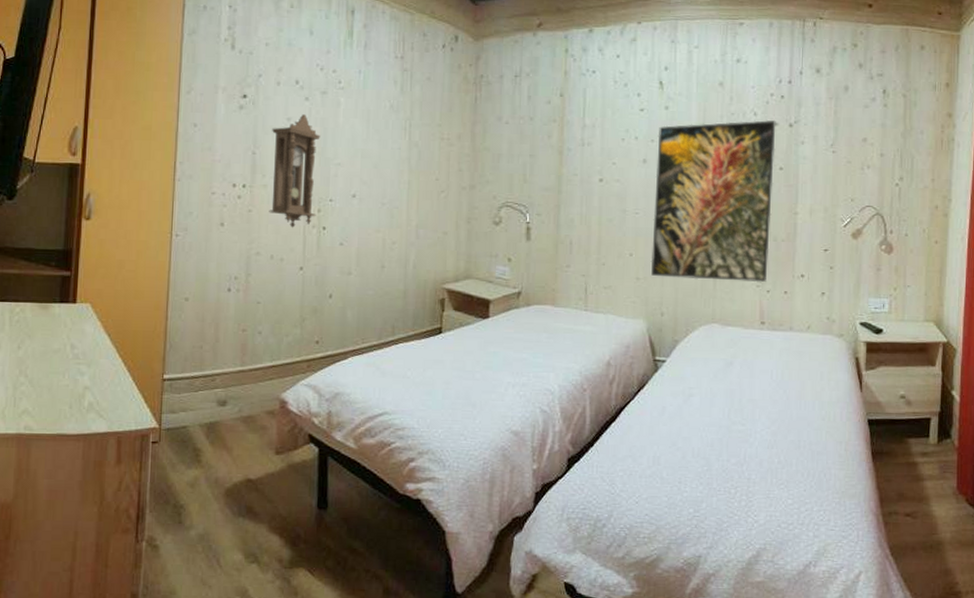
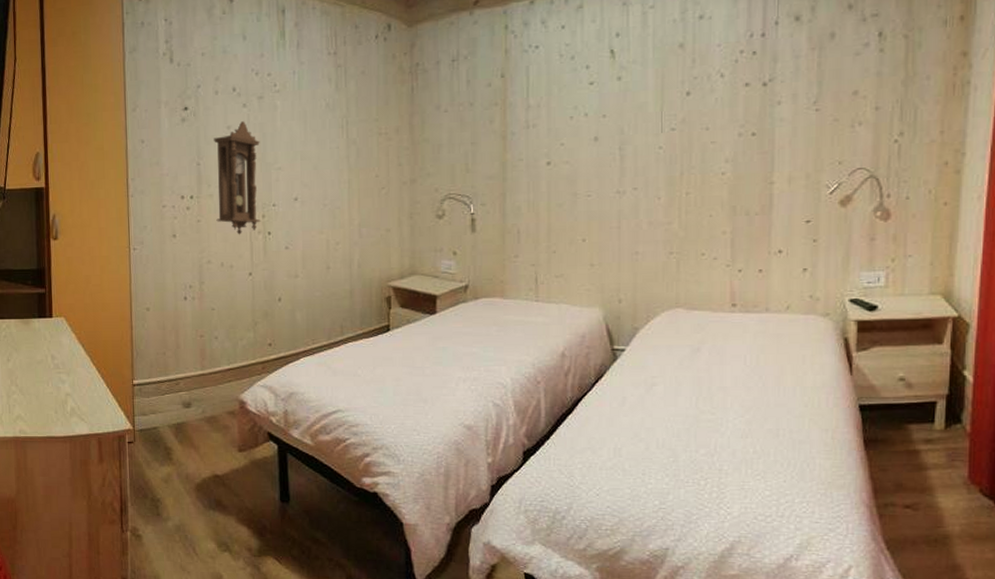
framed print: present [650,119,776,283] -> none [605,79,747,262]

